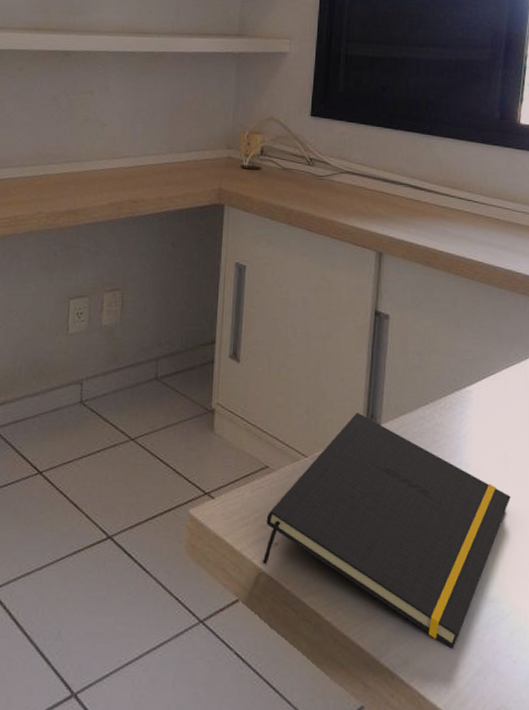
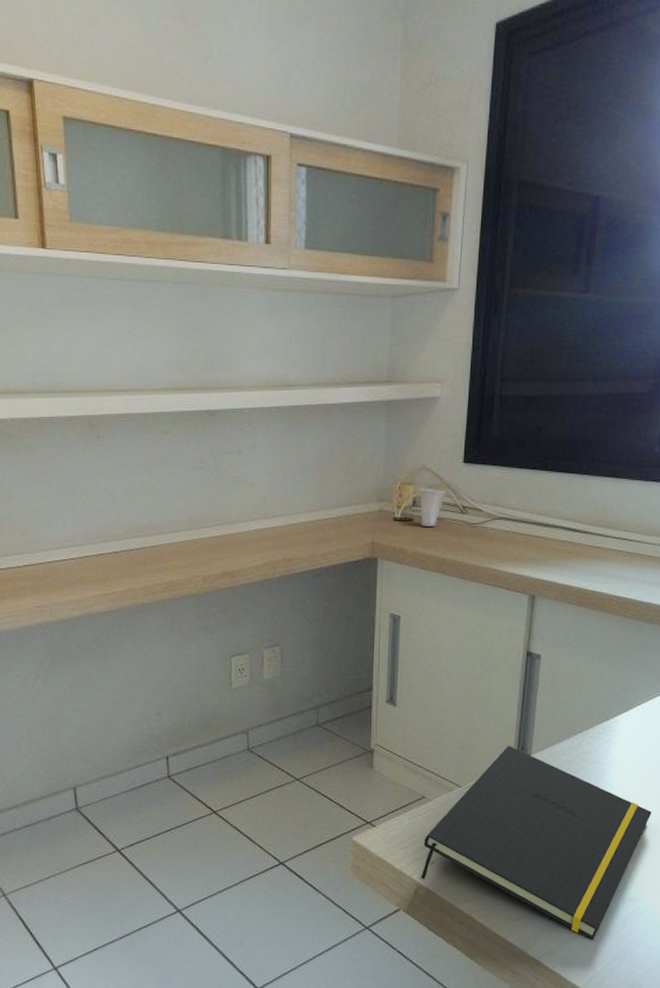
cup: none [268,138,294,177] -> present [420,488,446,526]

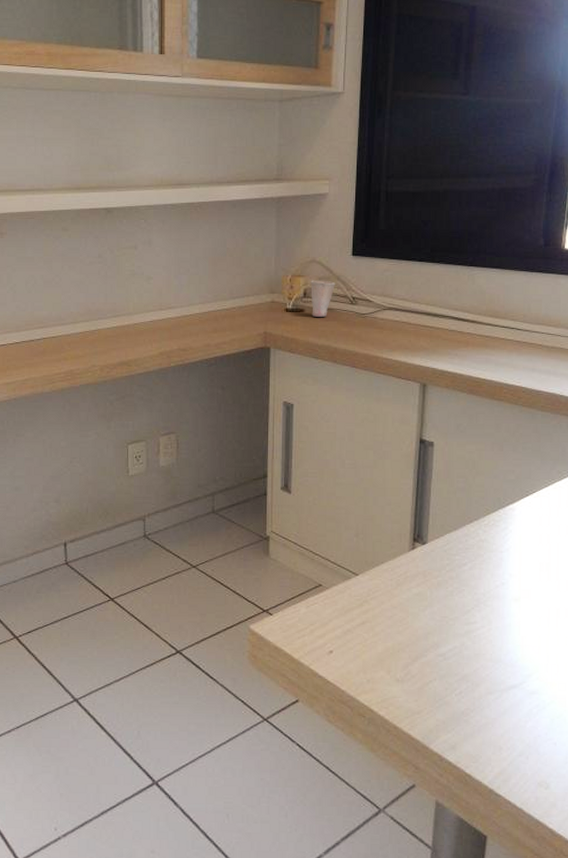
notepad: present [420,746,652,940] -> none [319,533,552,735]

